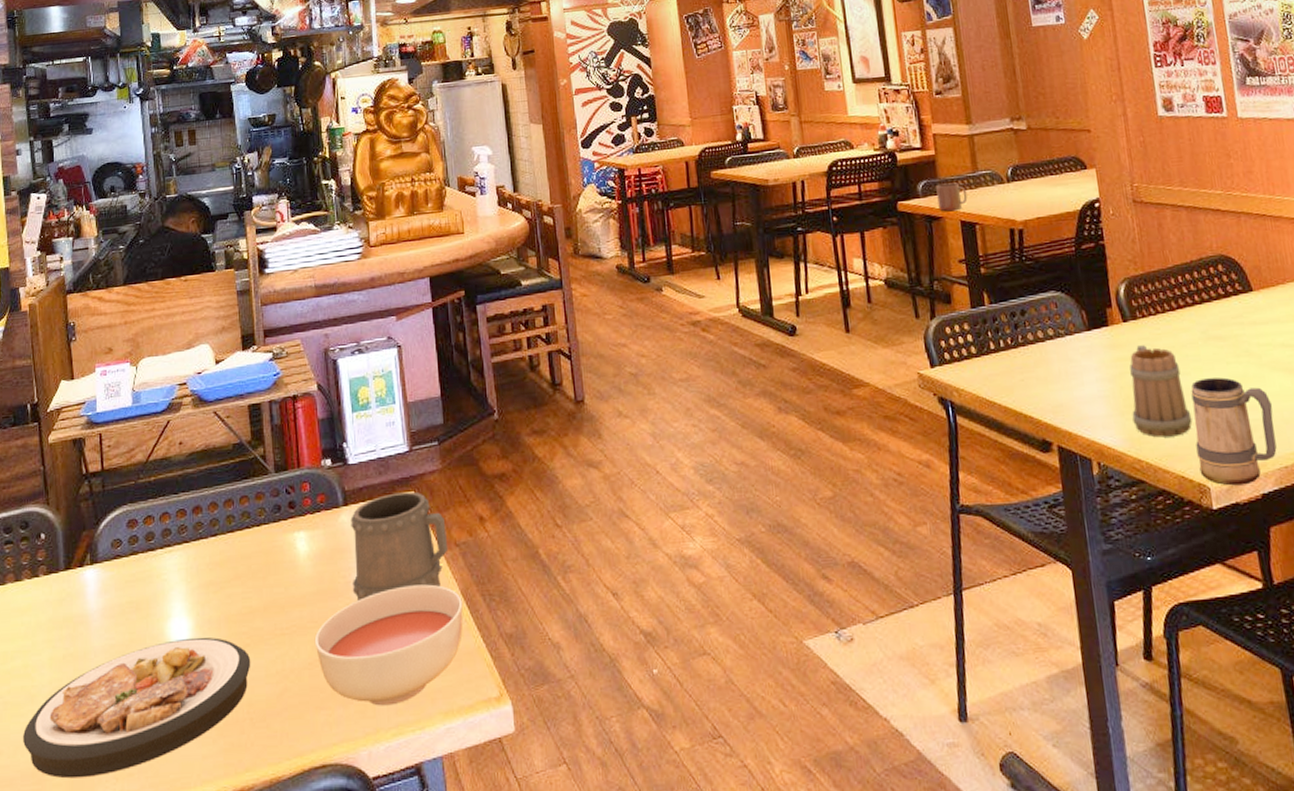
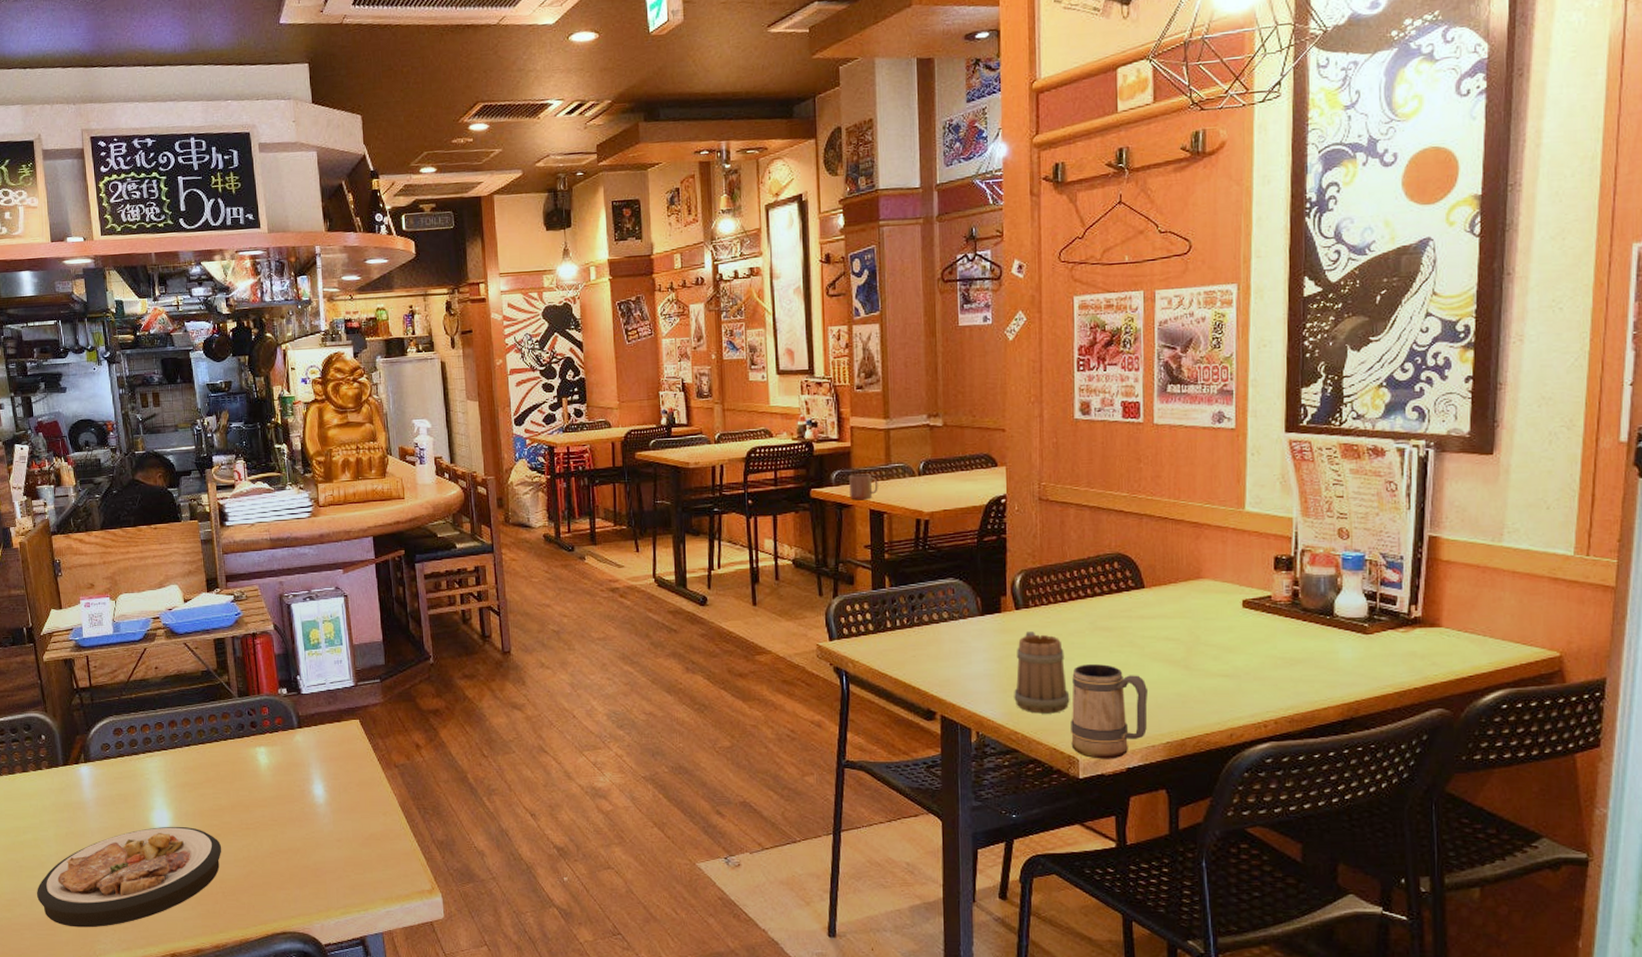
bowl: present [314,584,463,706] -> none [274,796,401,890]
beer mug: present [350,491,449,602] -> none [304,720,389,807]

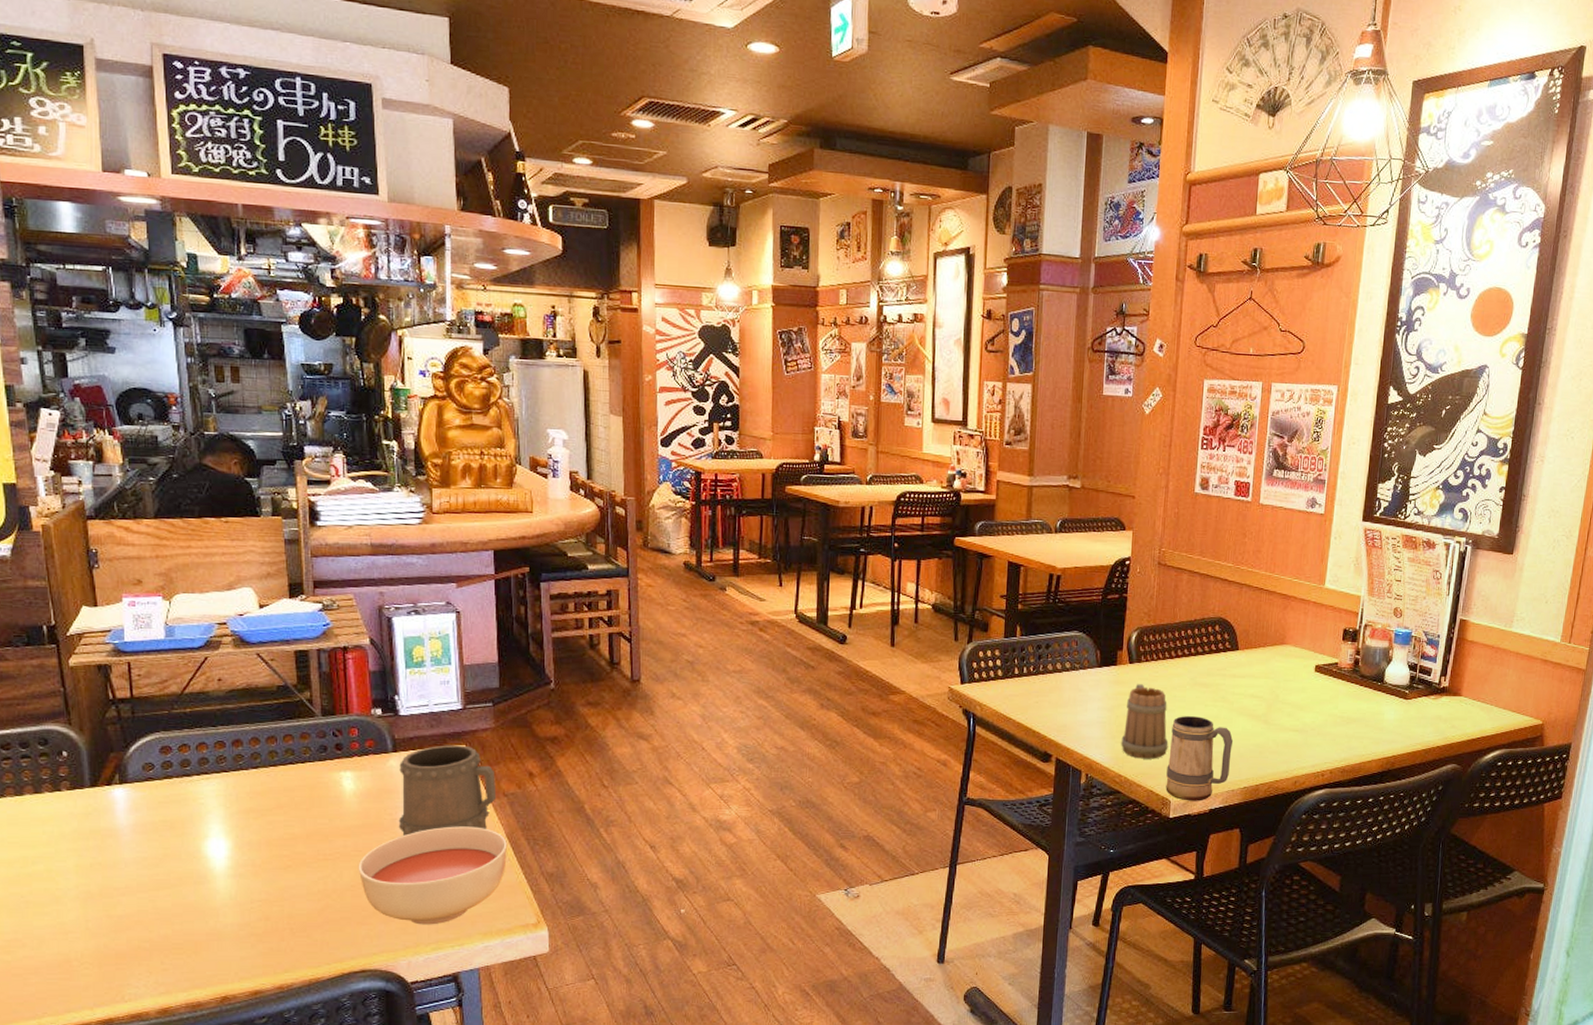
plate: present [37,826,222,928] -> none [48,856,292,970]
bowl: none [274,796,401,890] -> present [358,826,507,925]
beer mug: none [304,720,389,807] -> present [398,745,497,837]
mug: present [849,473,878,499] -> none [991,526,1018,551]

